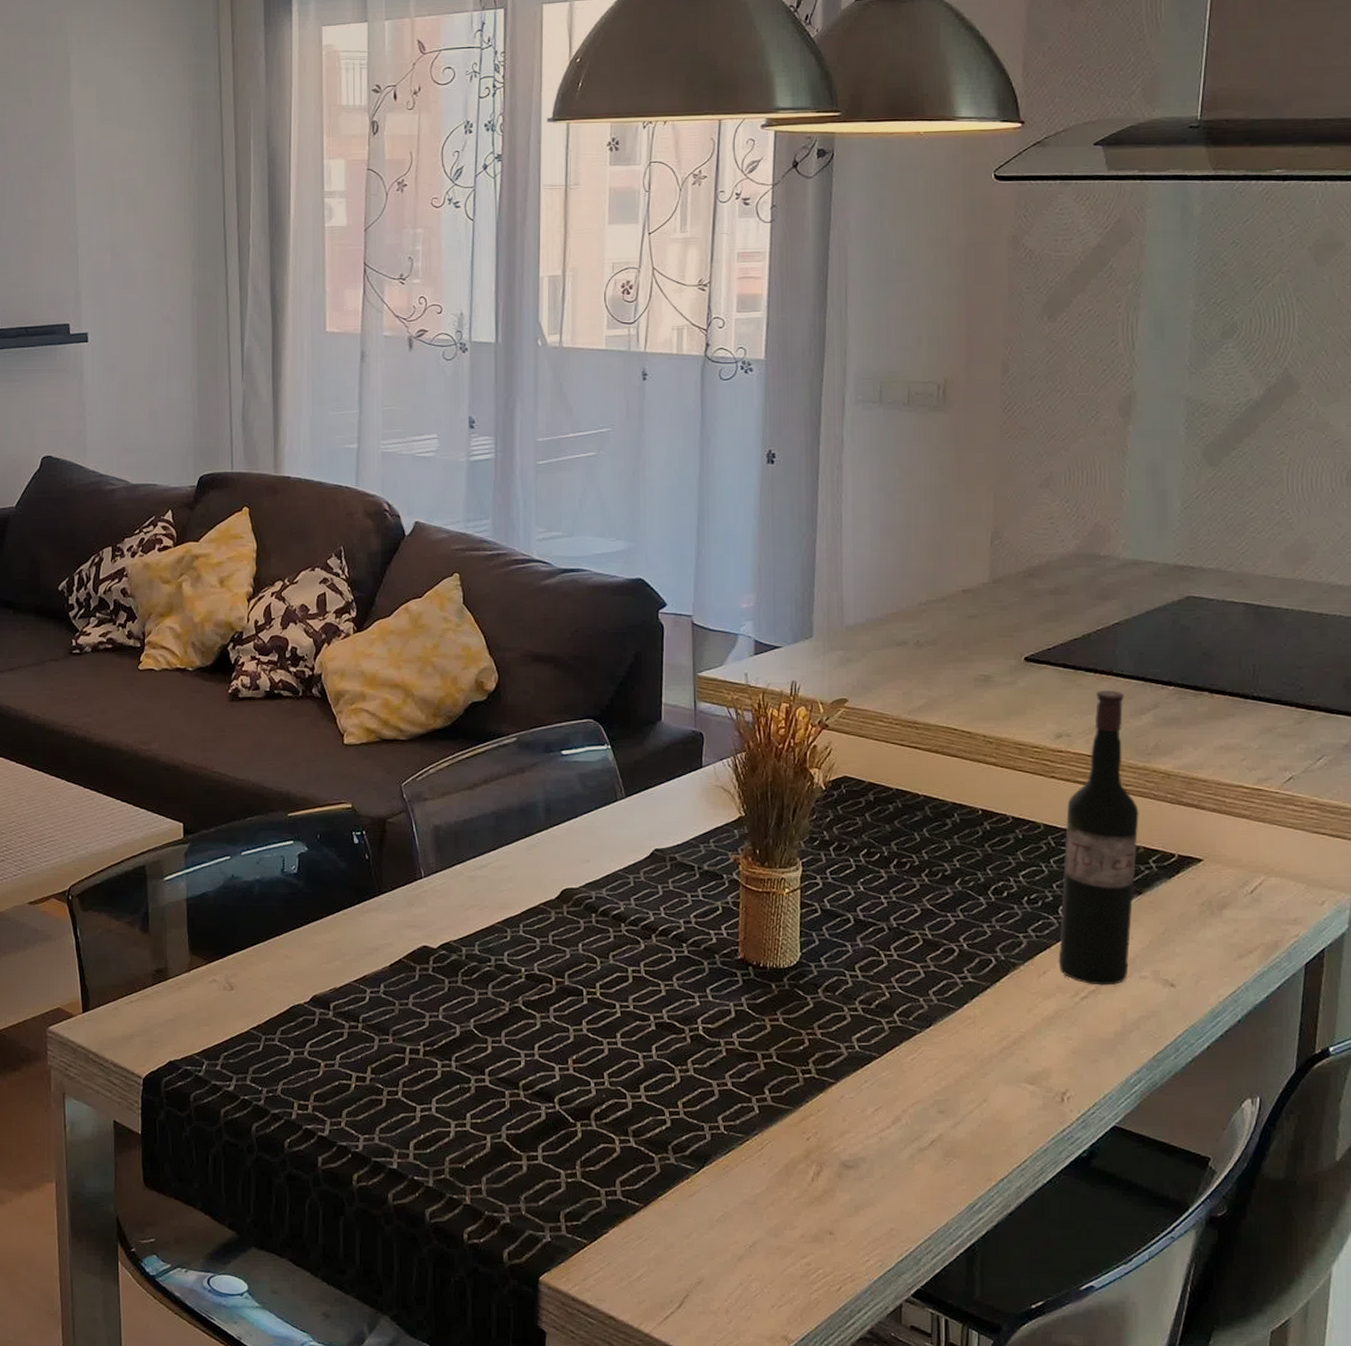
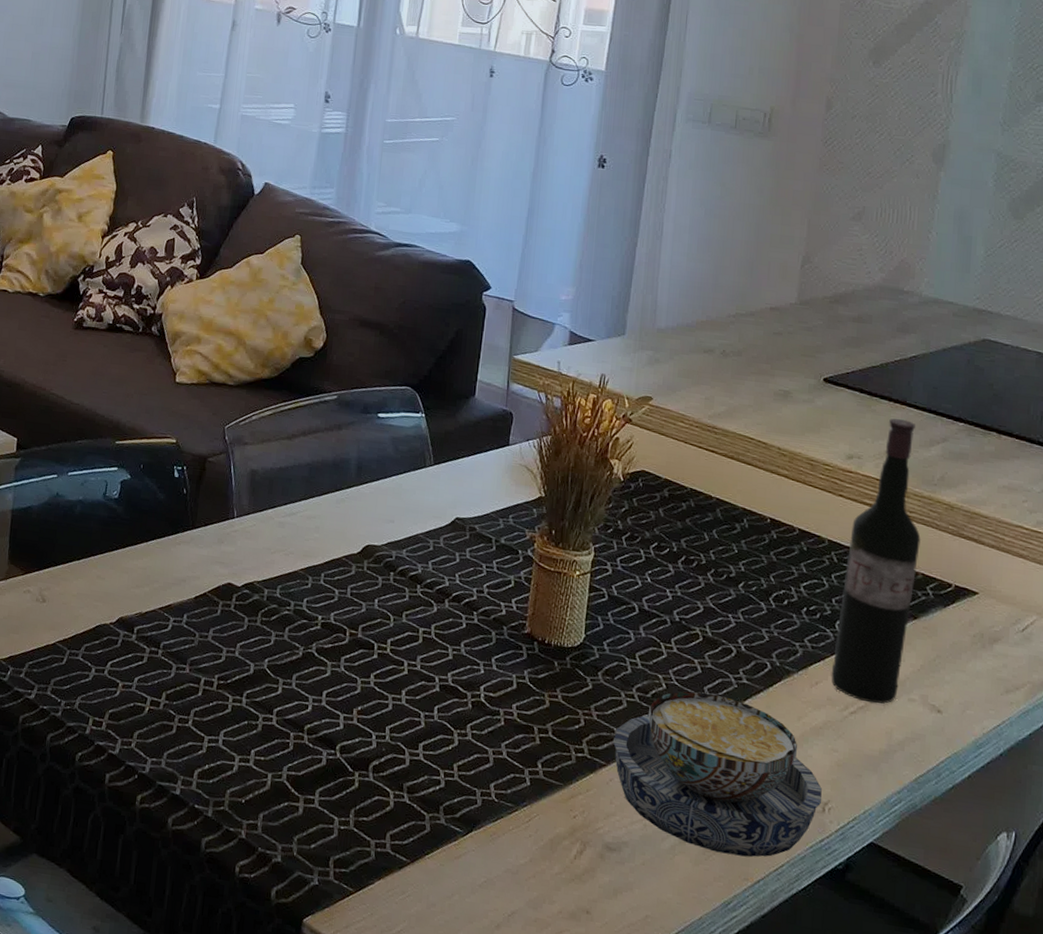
bowl: none [839,996,1059,1157] -> present [612,691,822,857]

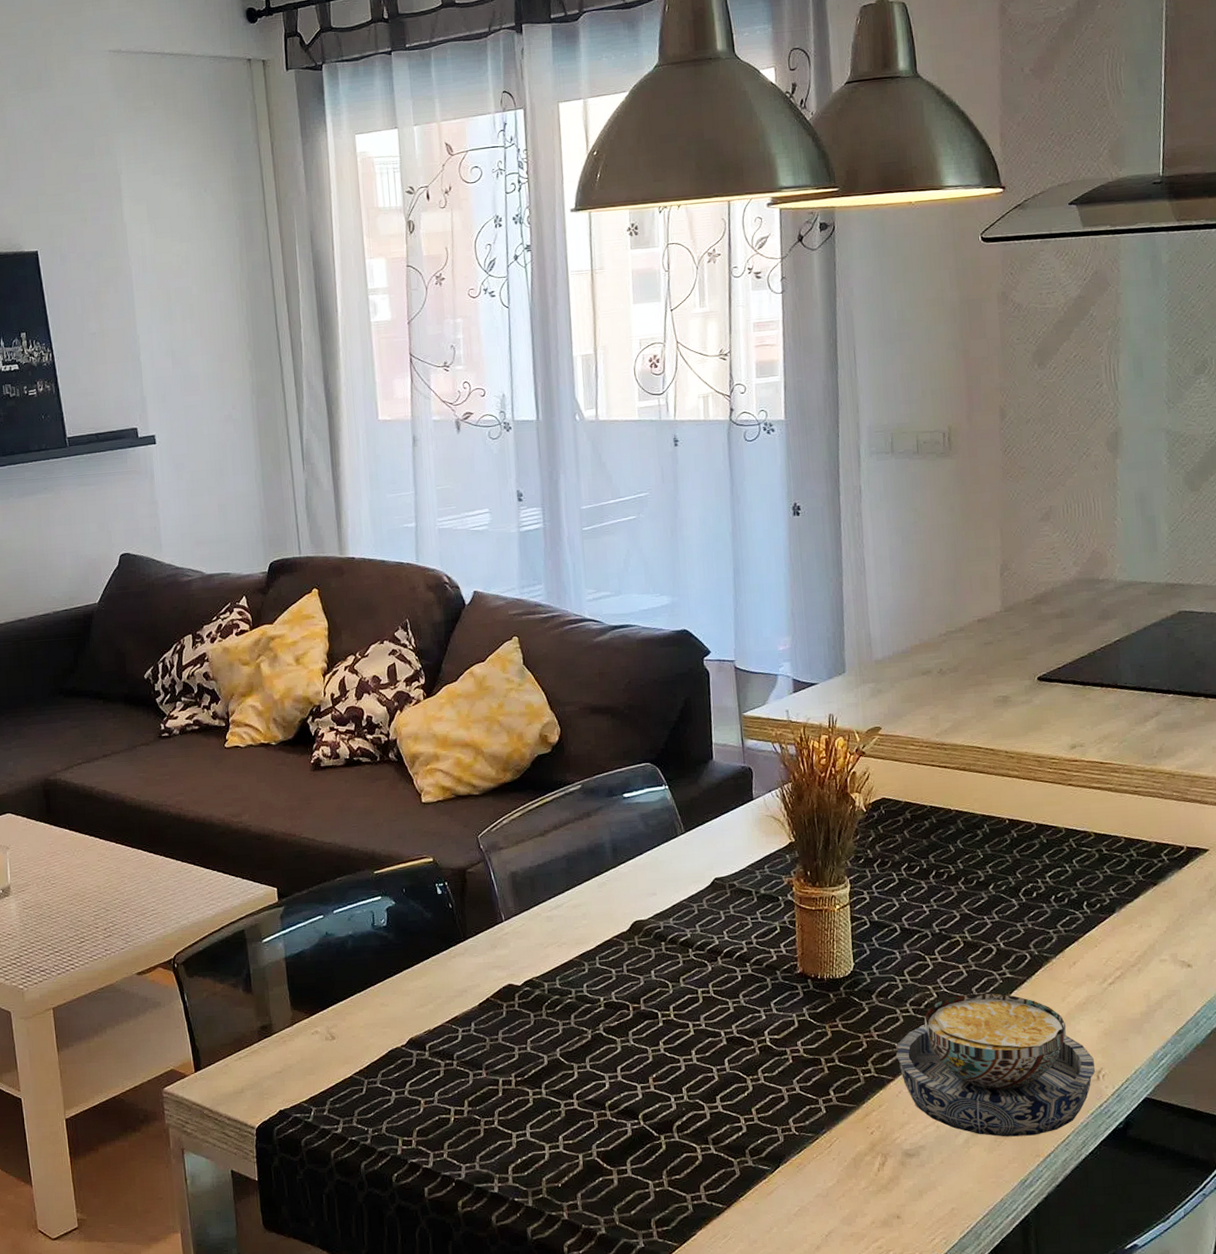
wine bottle: present [831,418,921,704] -> none [1084,701,1150,971]

